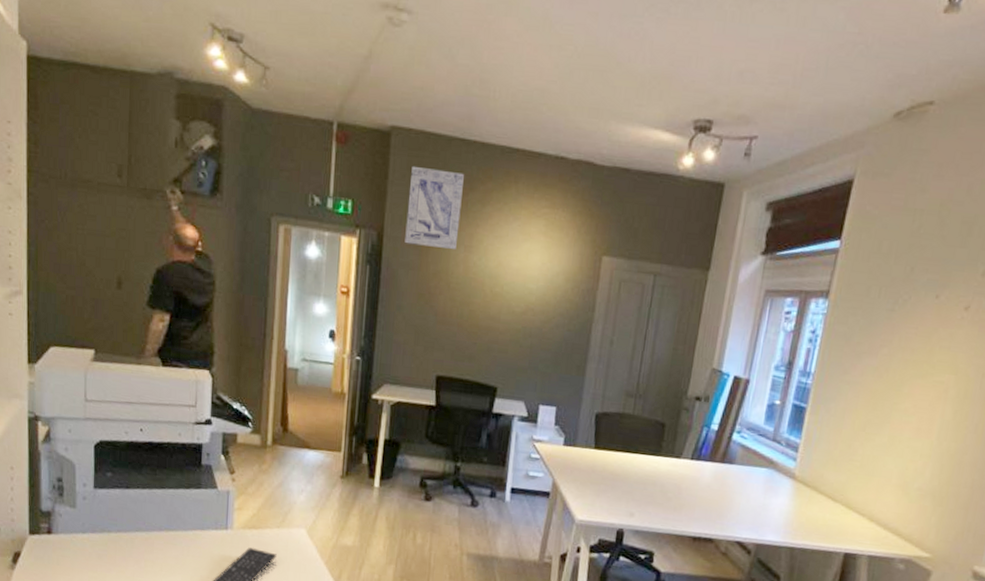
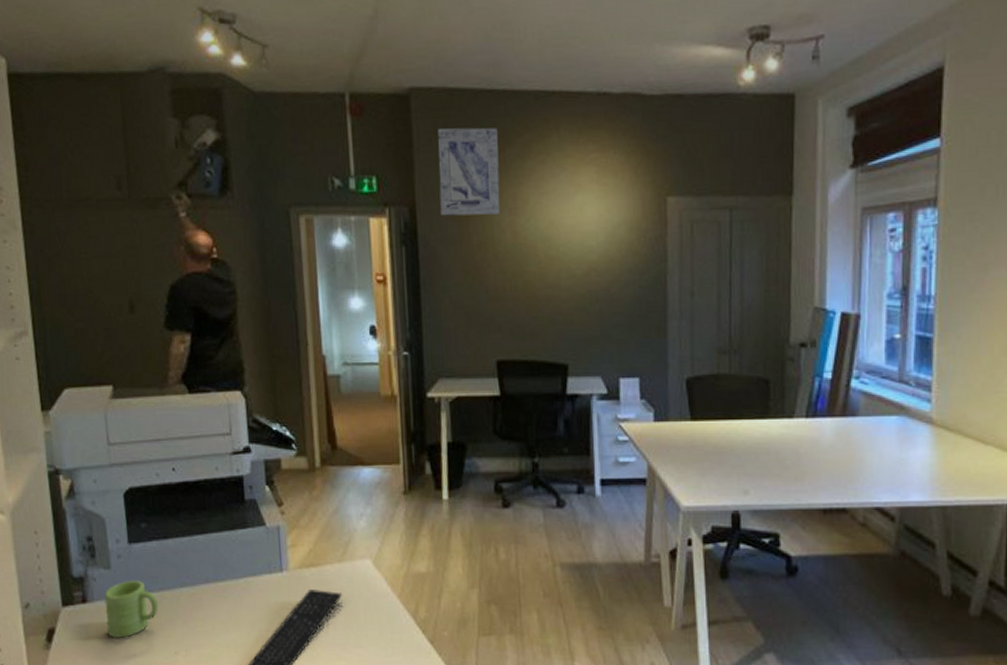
mug: none [67,520,115,568] -> present [104,580,158,638]

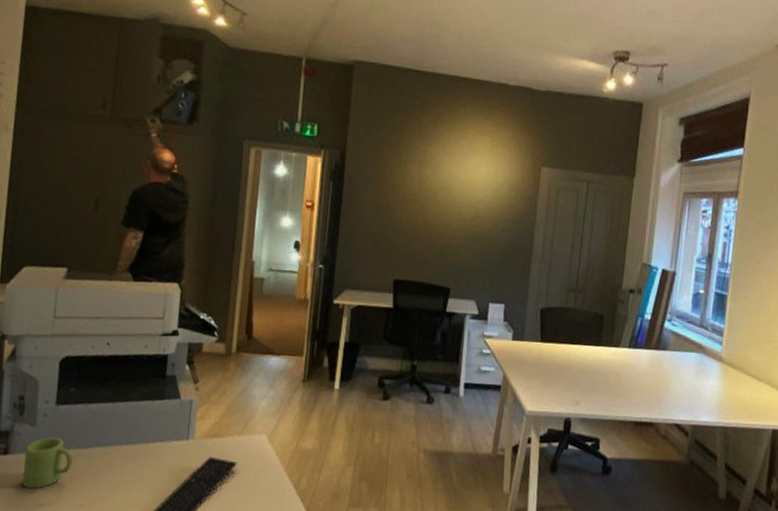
wall art: present [438,127,500,216] -> none [365,94,418,165]

